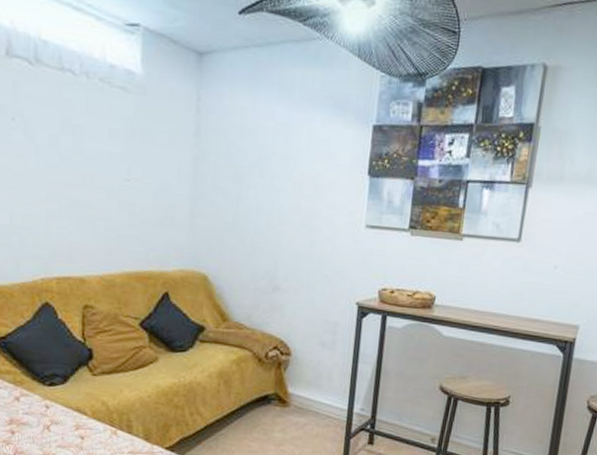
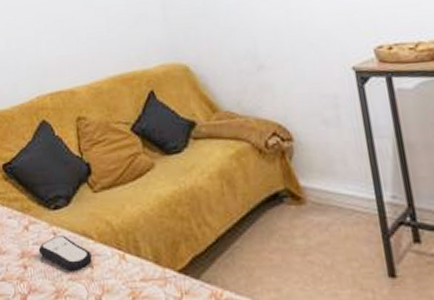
remote control: none [28,409,83,440] -> present [38,235,92,271]

